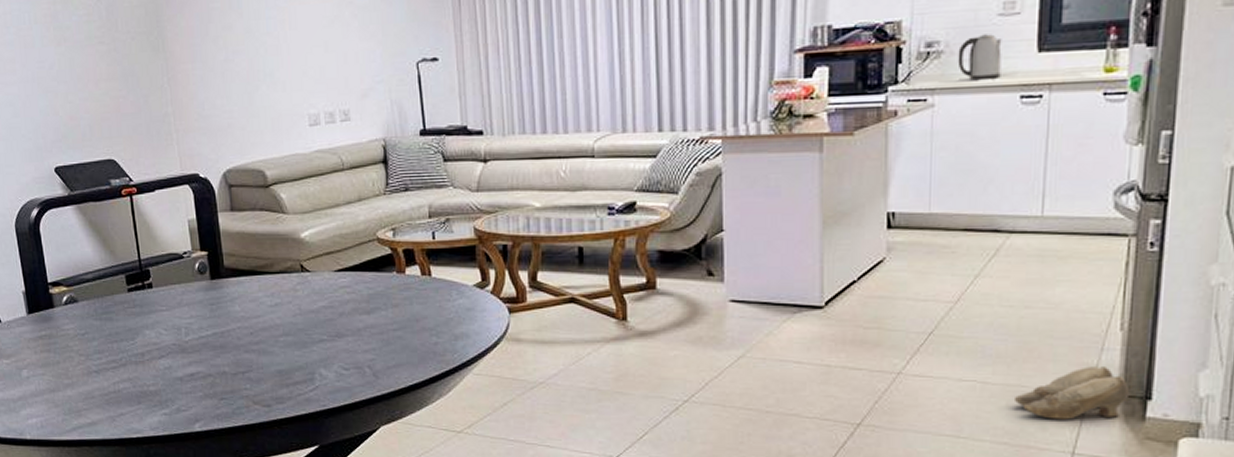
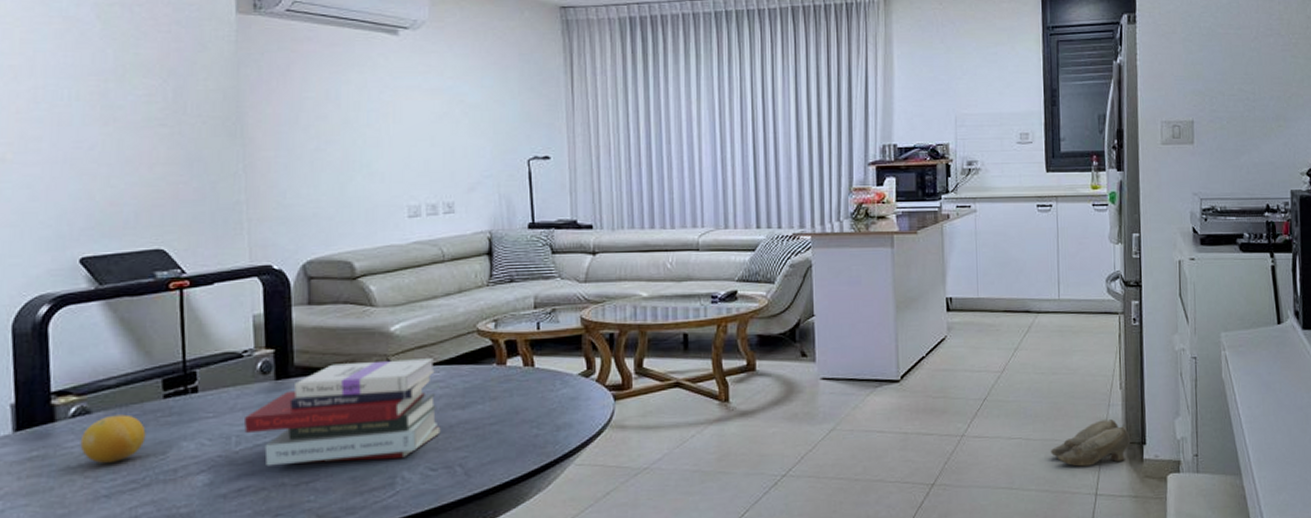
fruit: none [73,304,119,344] -> present [80,414,146,463]
books: none [190,265,350,357] -> present [244,358,441,467]
kettle: present [957,34,1002,81] -> none [991,157,1022,193]

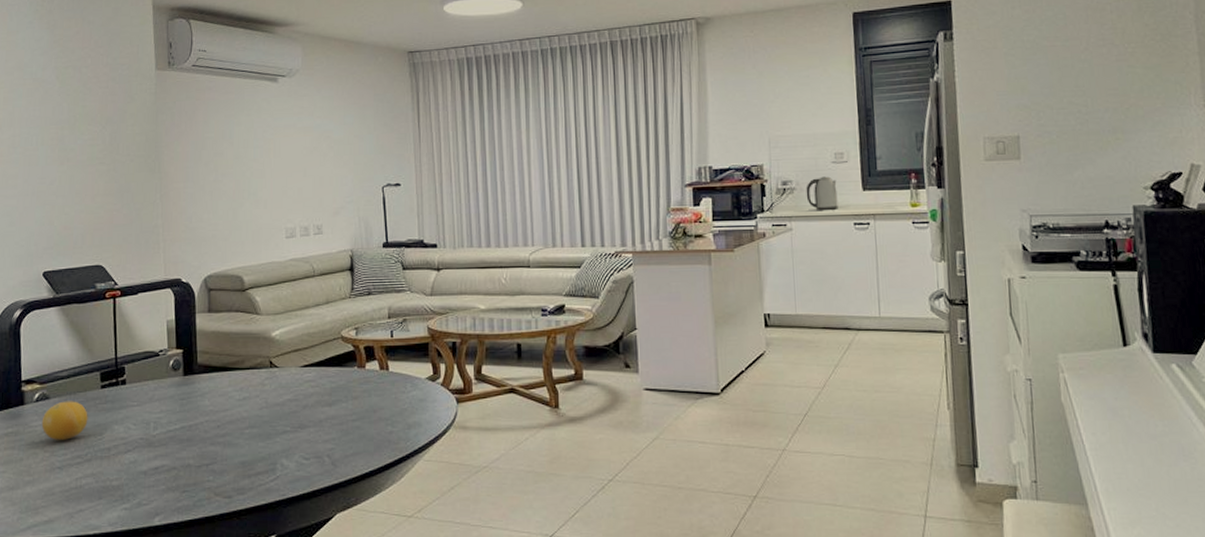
books: present [244,358,441,467] -> none [160,361,312,449]
kettle: none [991,157,1022,193] -> present [806,176,838,211]
slippers: present [1050,419,1131,467] -> none [874,440,962,487]

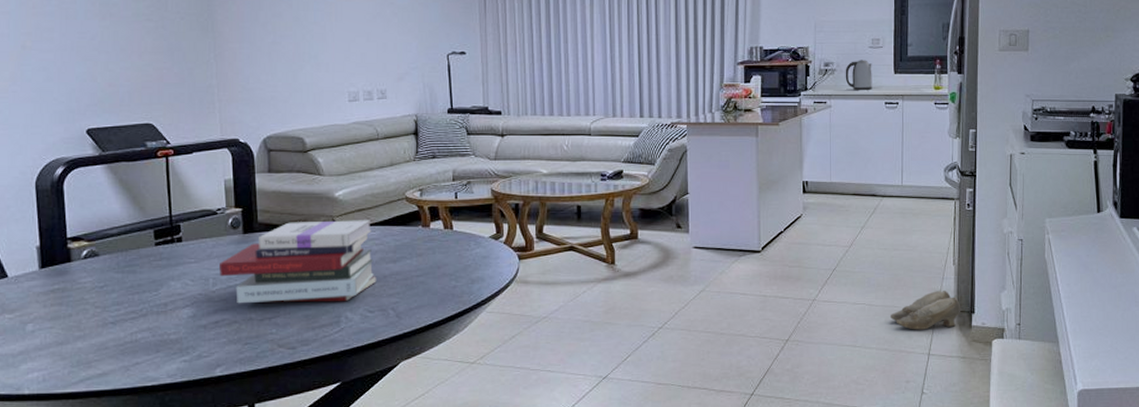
fruit: present [41,401,88,440] -> none [91,258,142,296]
books: none [160,361,312,449] -> present [220,220,377,304]
slippers: none [874,440,962,487] -> present [889,291,961,330]

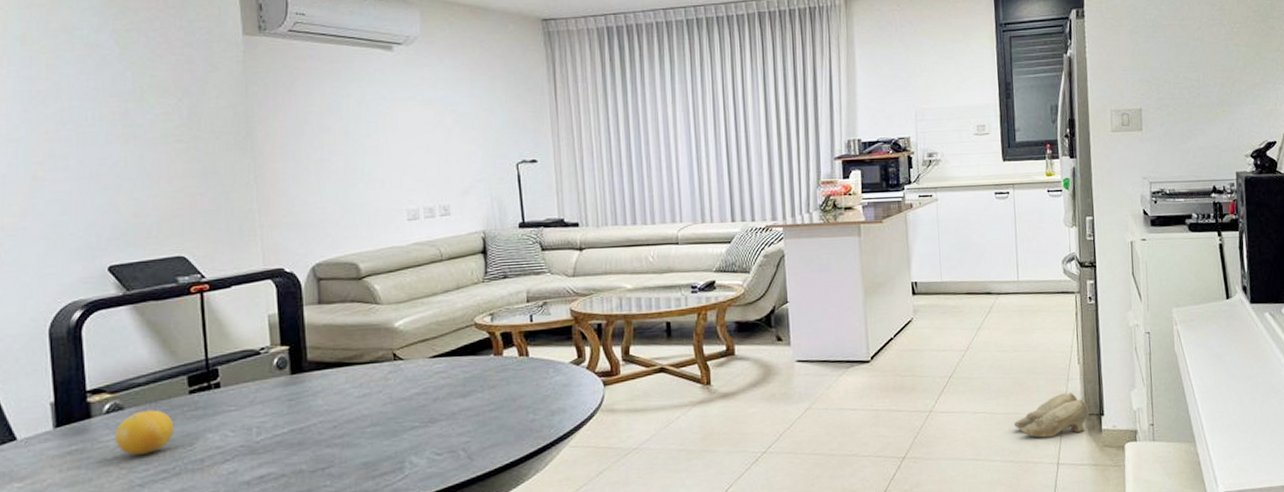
fruit: none [91,258,142,296] -> present [115,409,174,455]
books: present [220,220,377,304] -> none [264,351,444,455]
kettle: present [845,60,872,91] -> none [950,148,981,182]

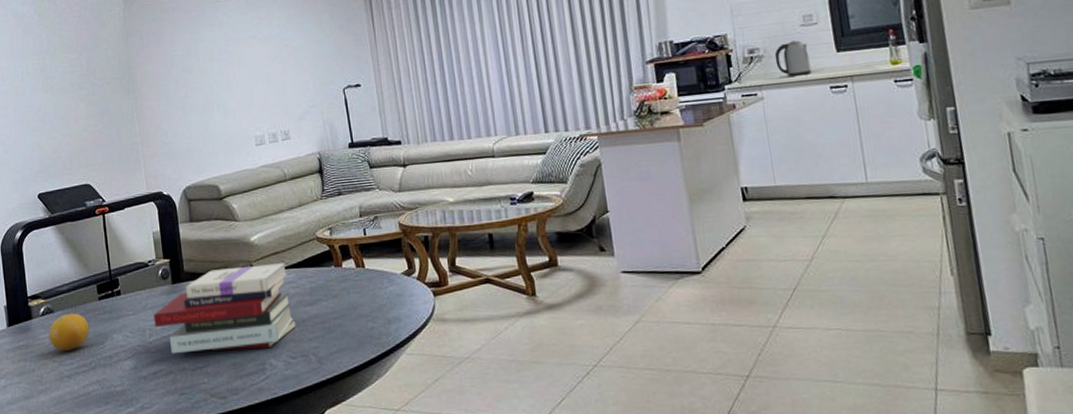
books: none [264,351,444,455] -> present [154,263,296,354]
kettle: none [950,148,981,182] -> present [774,40,812,77]
slippers: present [1013,393,1090,438] -> none [875,308,973,359]

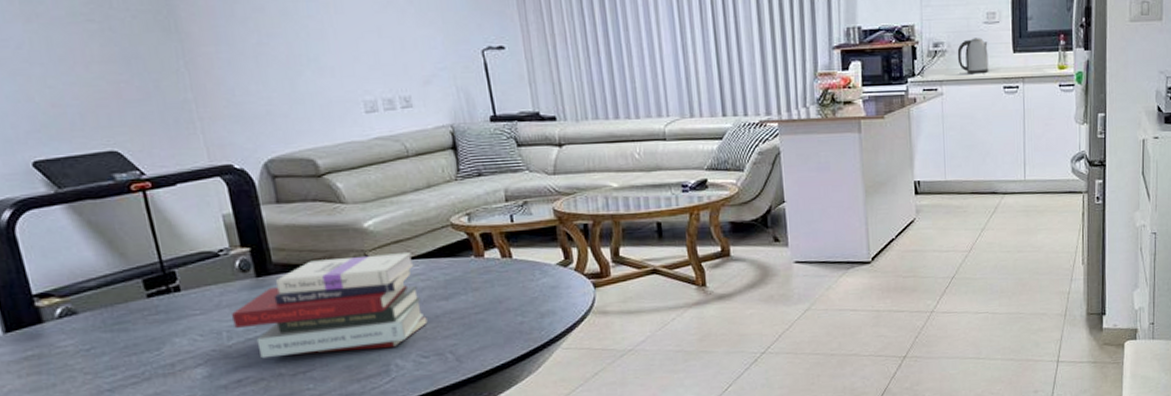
fruit: present [48,313,90,351] -> none [72,314,138,360]

